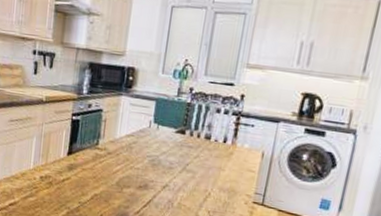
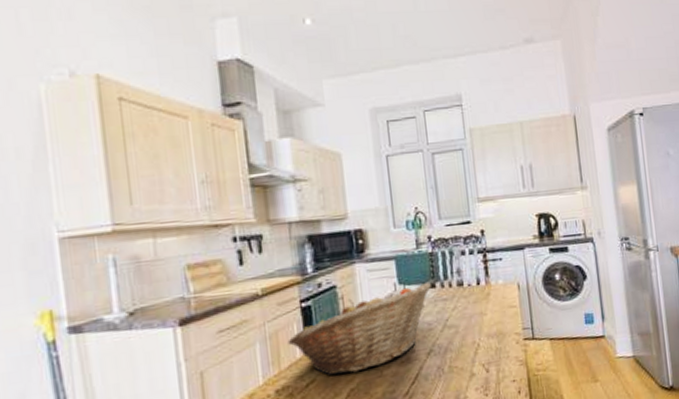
fruit basket: none [56,123,182,184] -> present [287,283,431,375]

